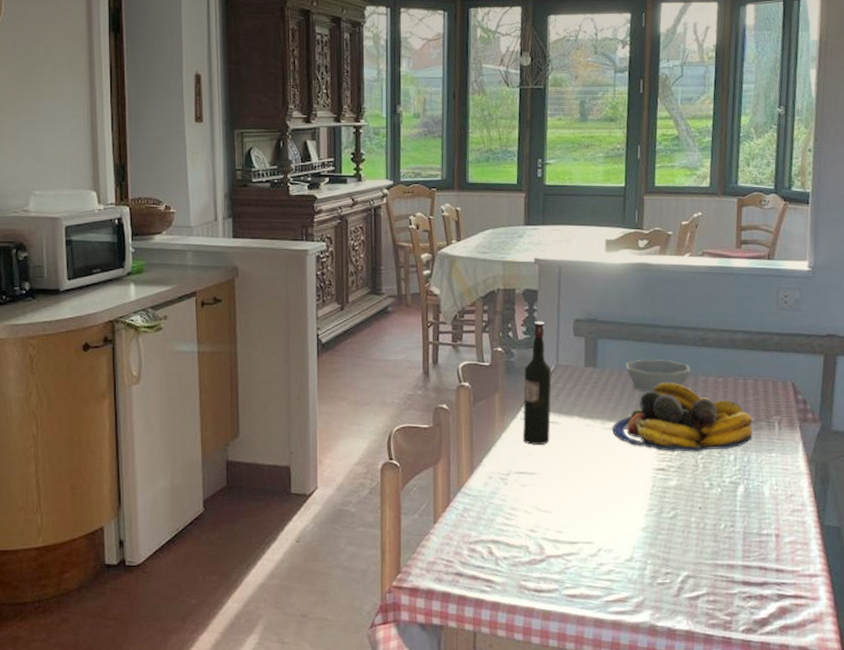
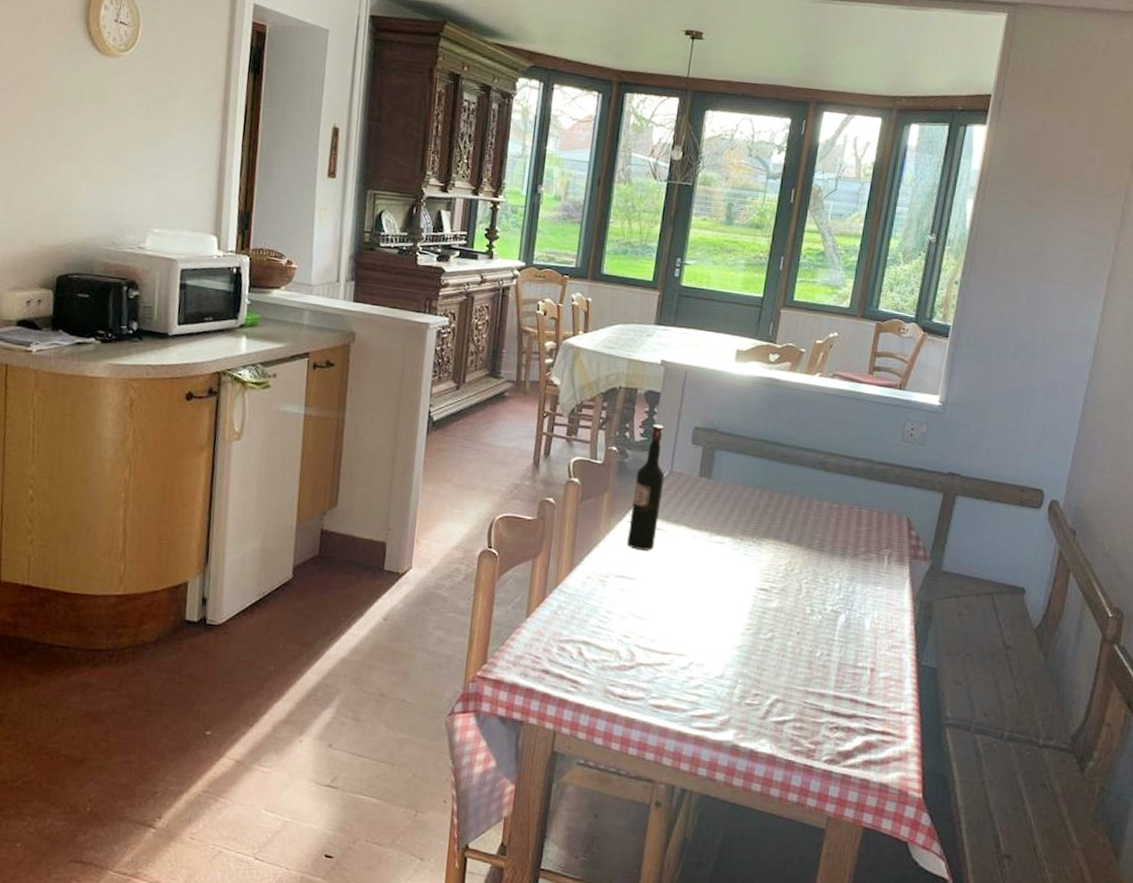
fruit bowl: present [612,382,754,453] -> none [719,502,863,577]
bowl: present [625,360,691,392] -> none [740,476,807,510]

